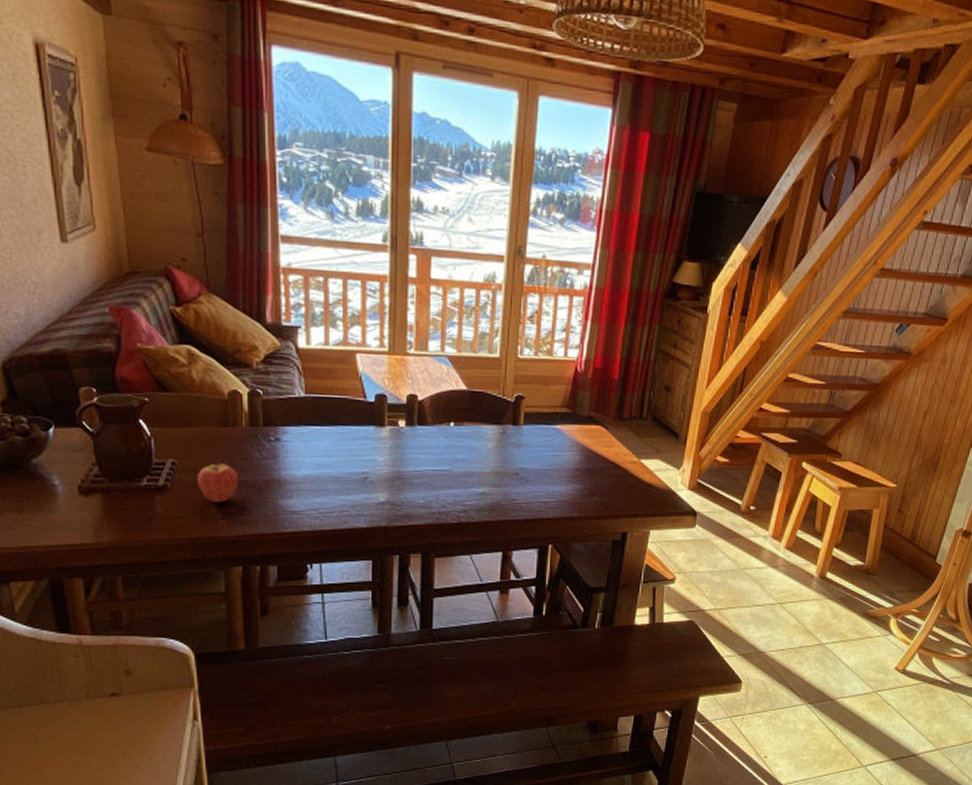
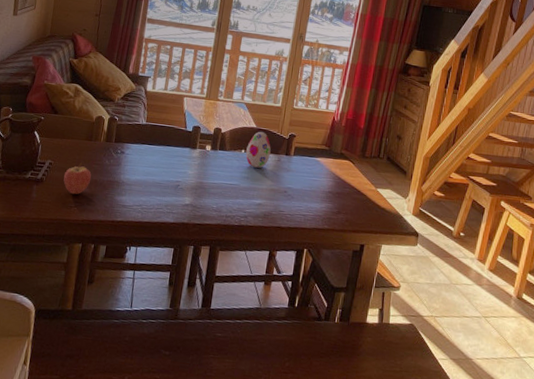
decorative egg: none [456,394,491,445] -> present [246,131,271,168]

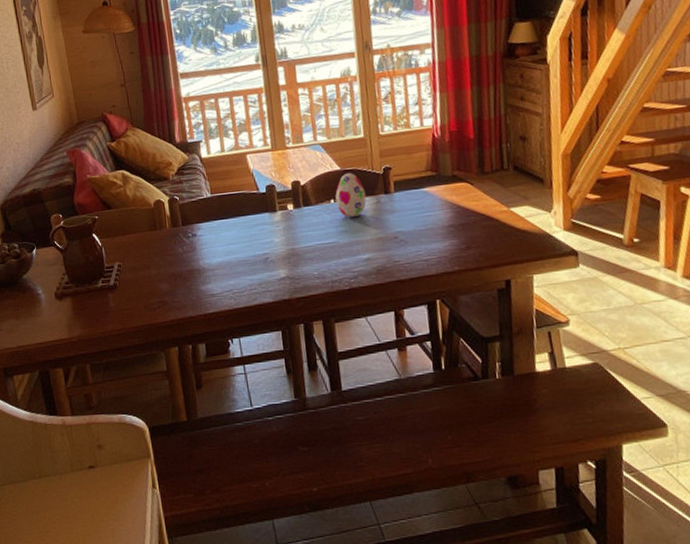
fruit: present [63,161,92,195] -> none [137,256,168,295]

